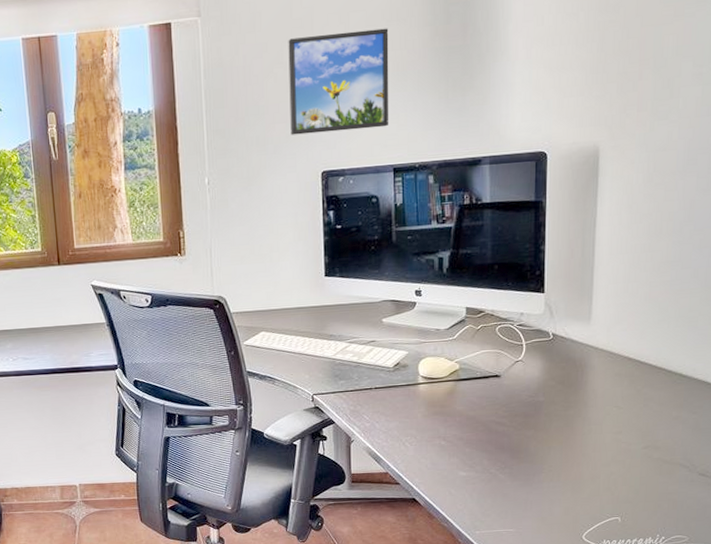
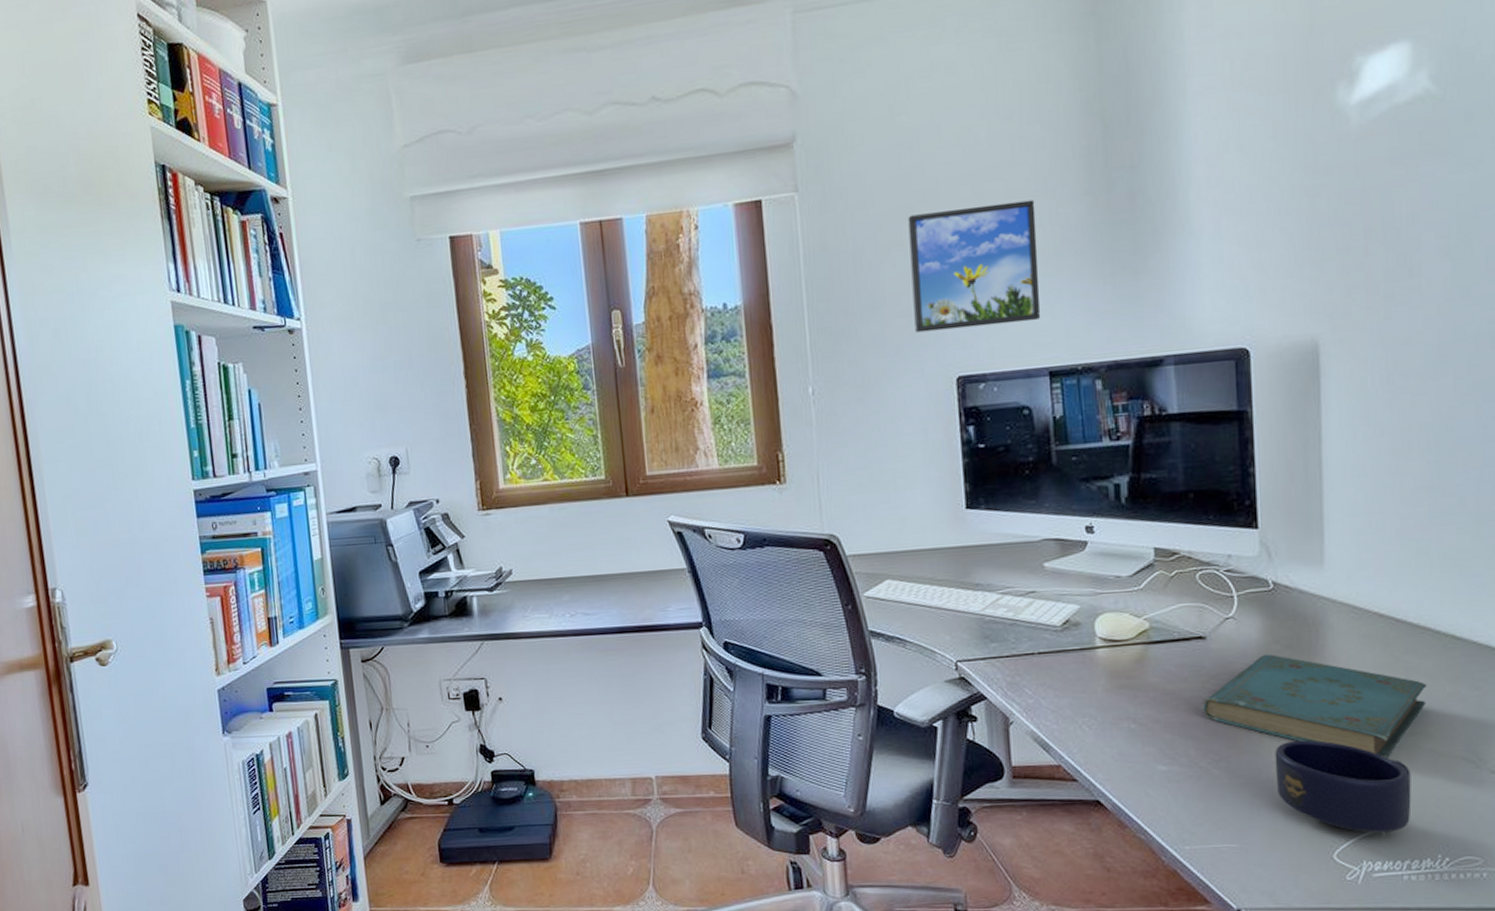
book: none [495,388,659,465] -> present [1203,653,1427,758]
mug: none [545,452,642,520] -> present [1274,739,1412,833]

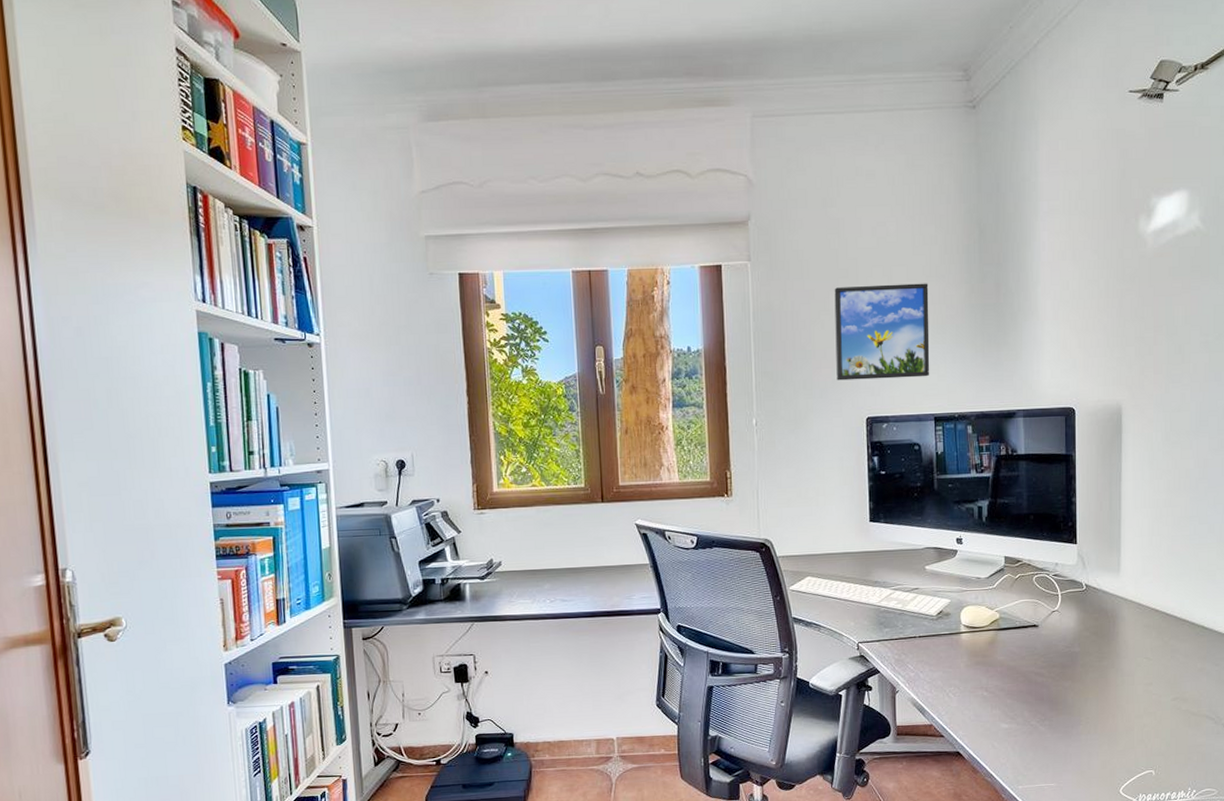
book: present [1203,653,1427,758] -> none [1035,638,1185,717]
mug: present [1274,739,1412,833] -> none [1083,703,1173,773]

